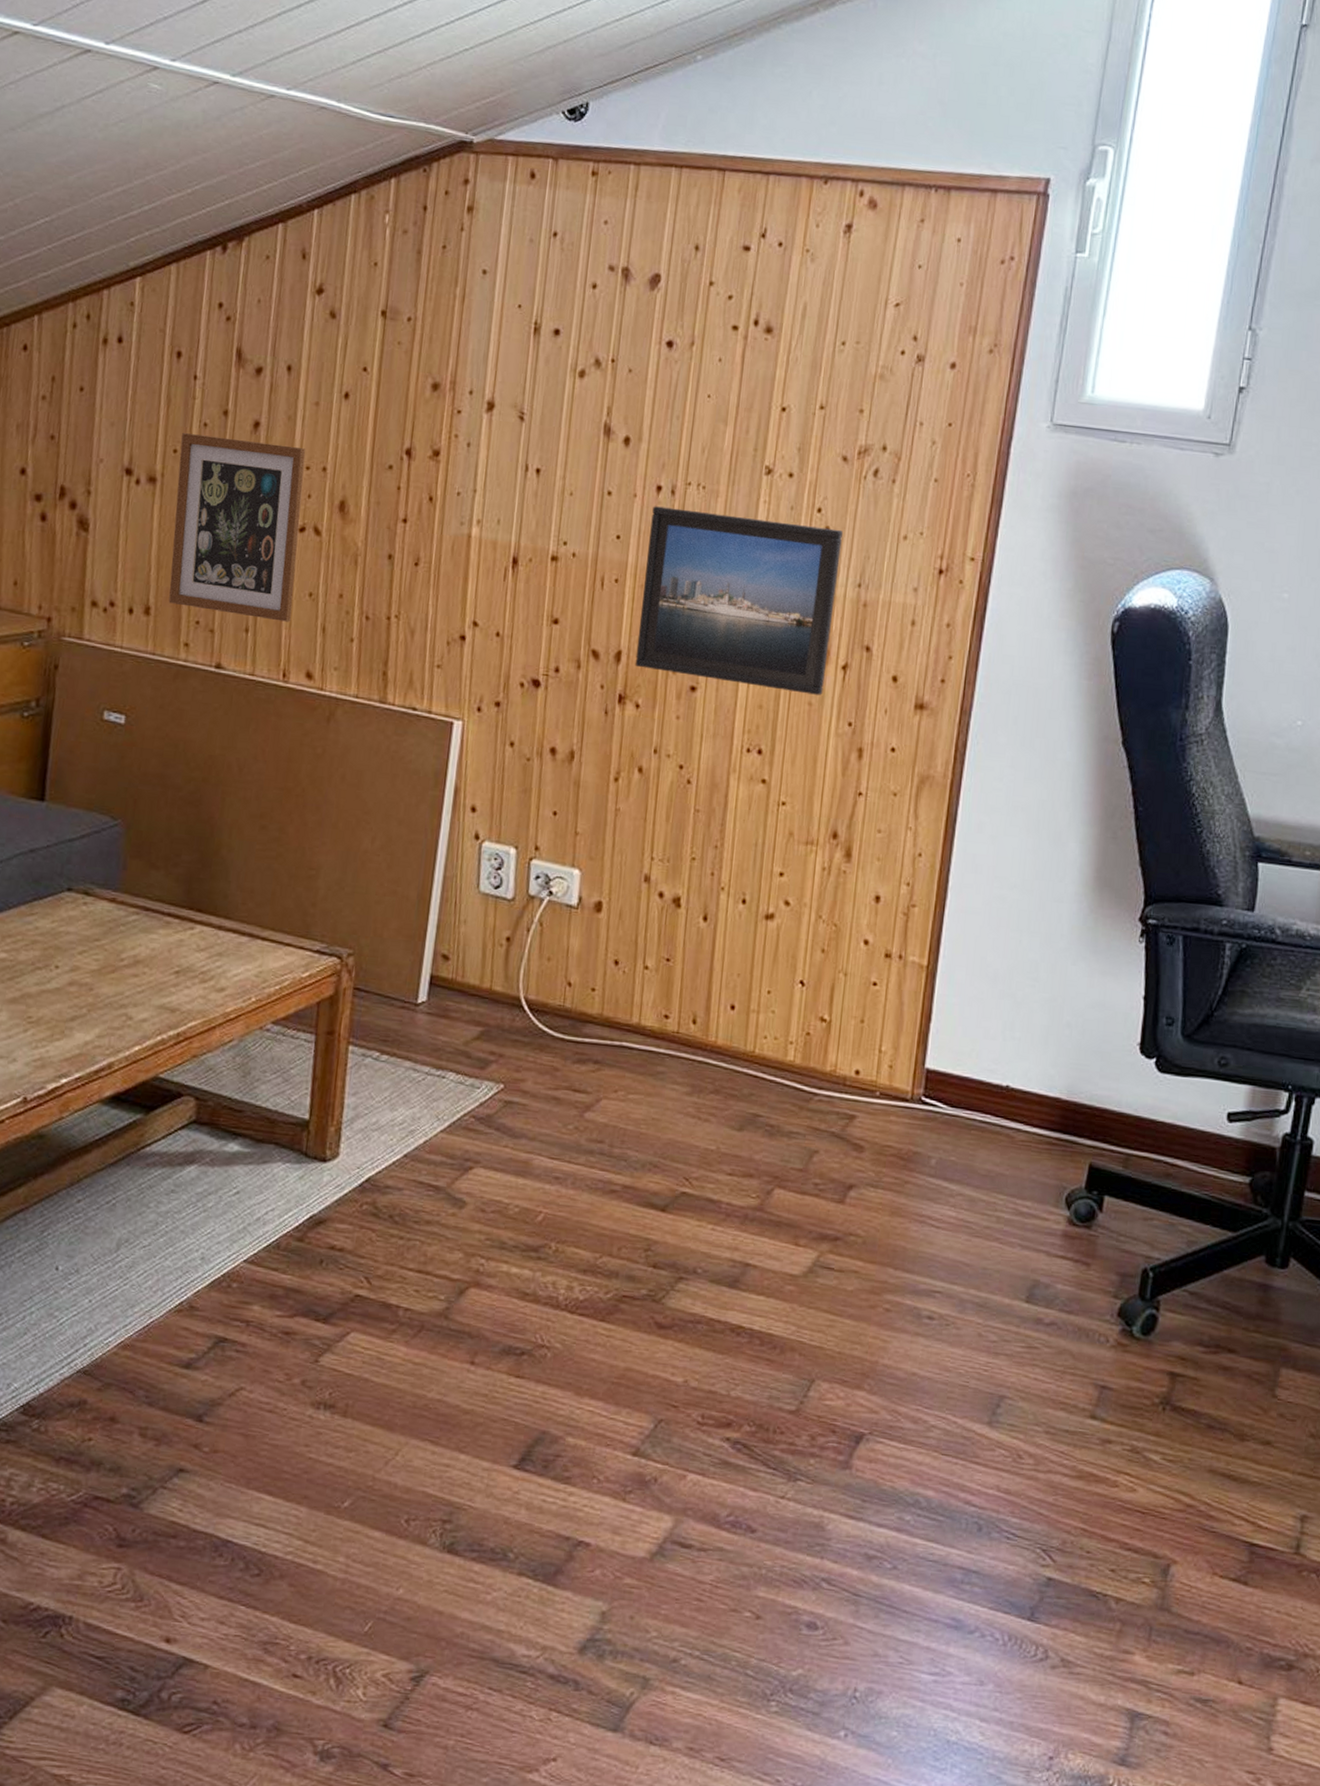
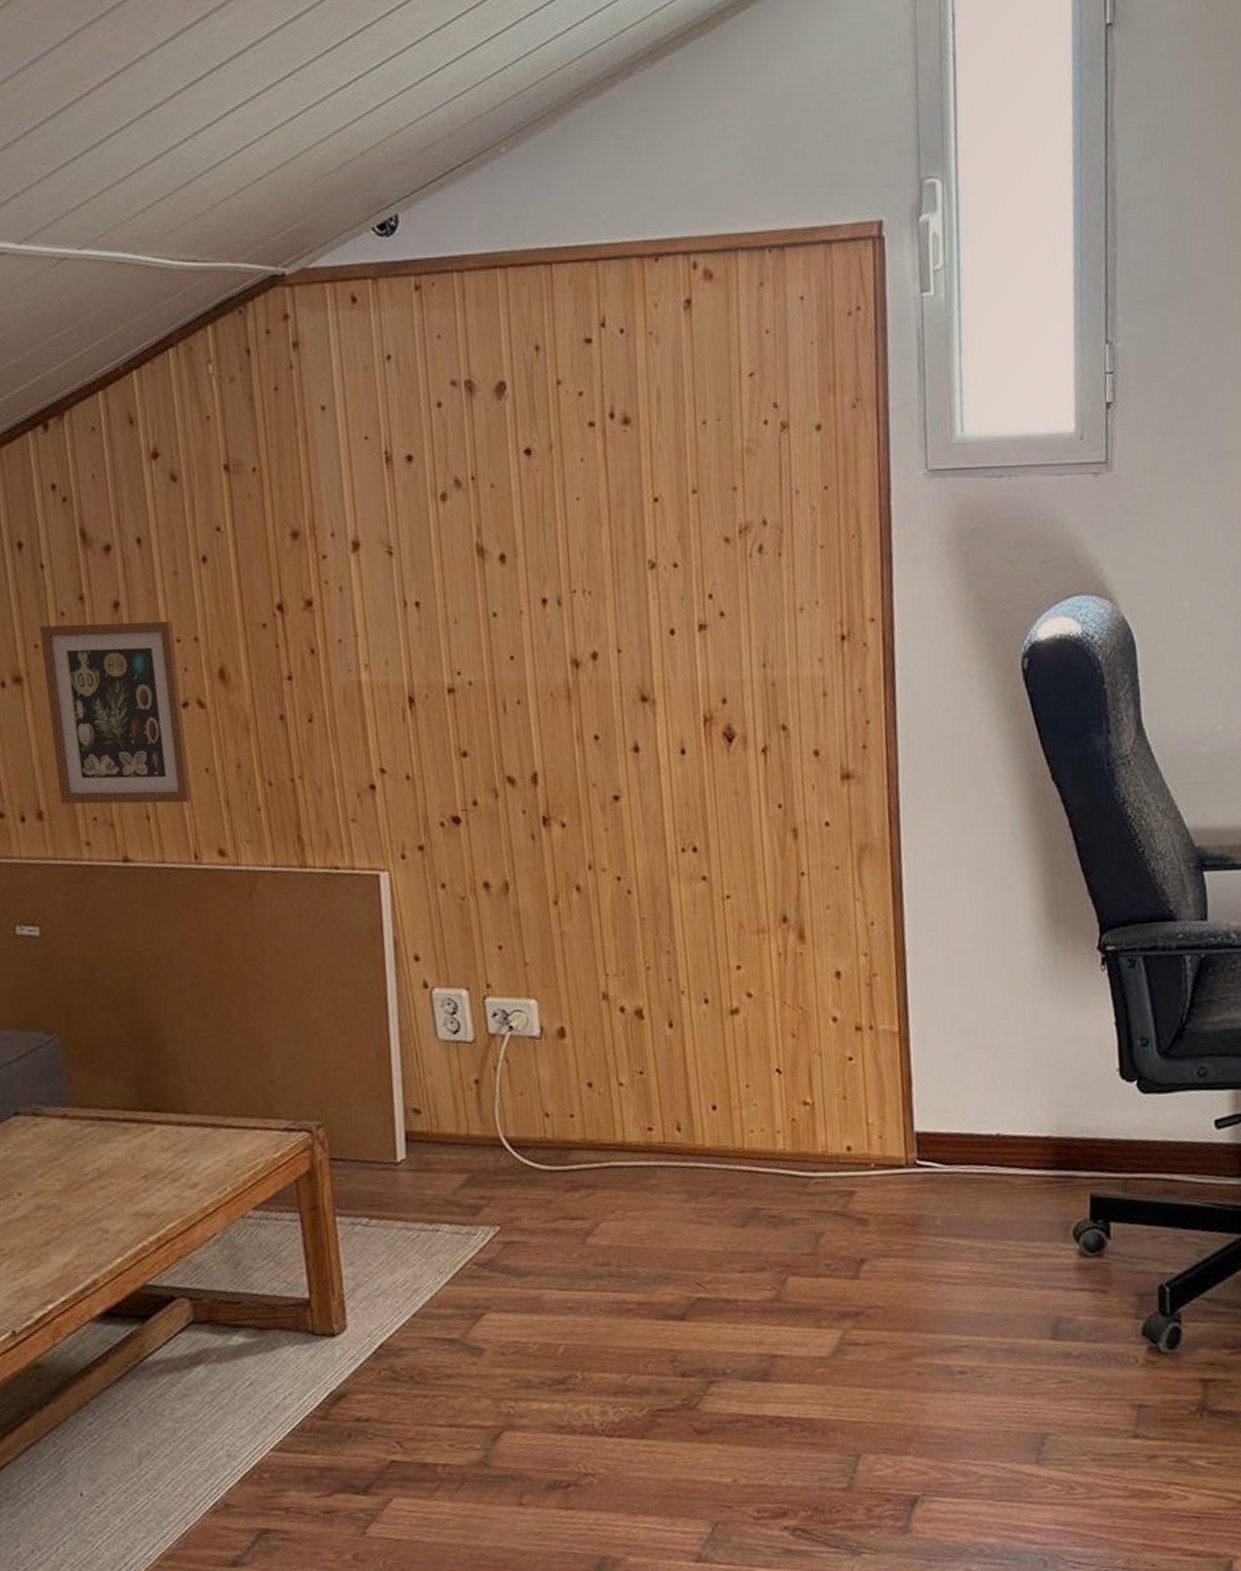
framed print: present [635,506,843,695] -> none [541,612,747,786]

